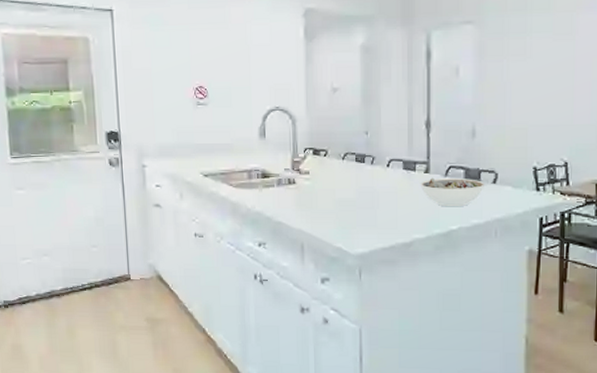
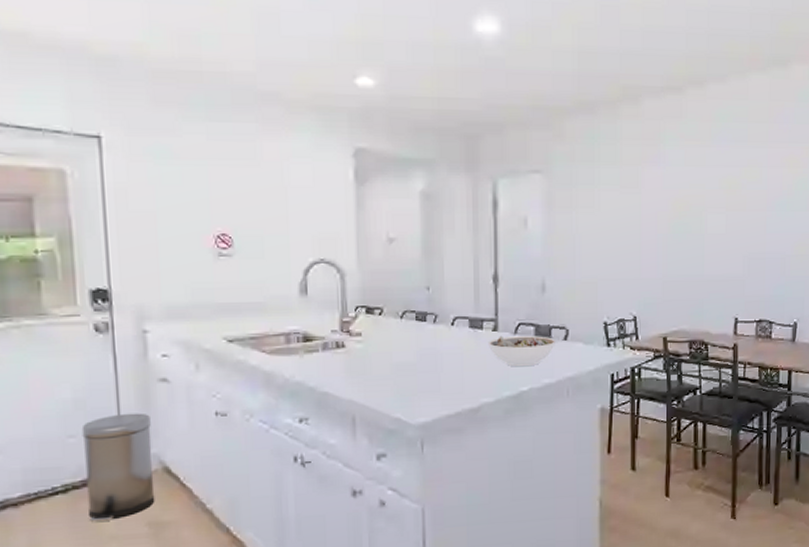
pedal bin: none [101,231,152,314] -> present [81,413,155,522]

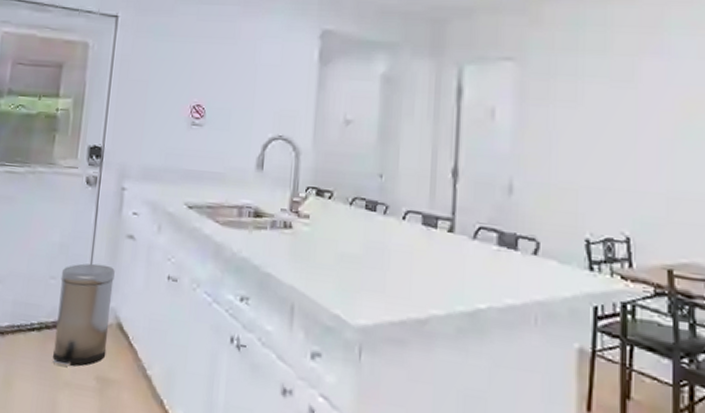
bowl: present [488,335,557,367] -> none [441,238,524,281]

